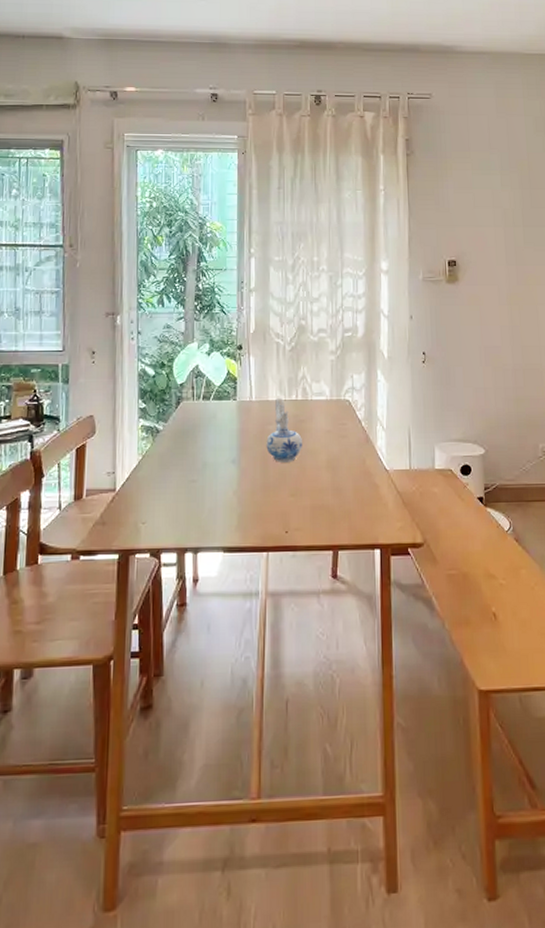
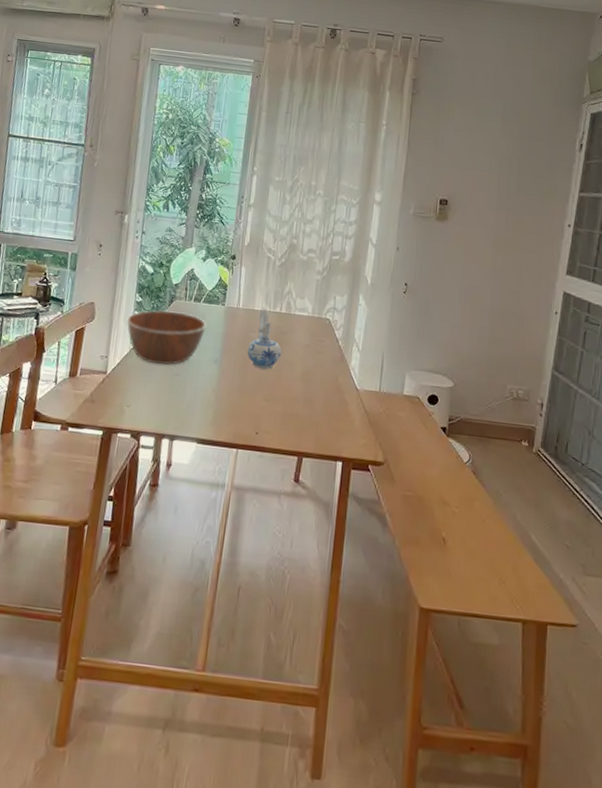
bowl: none [131,413,219,474] -> present [126,309,207,365]

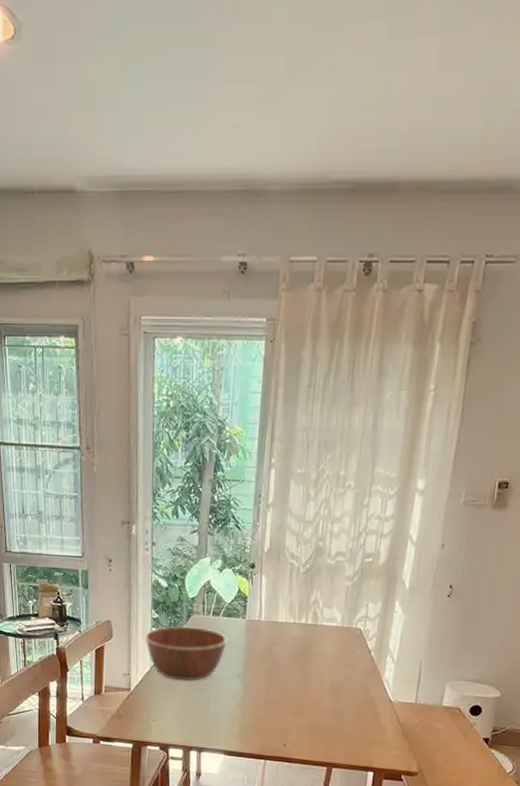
ceramic pitcher: present [247,308,281,370] -> none [271,619,308,683]

